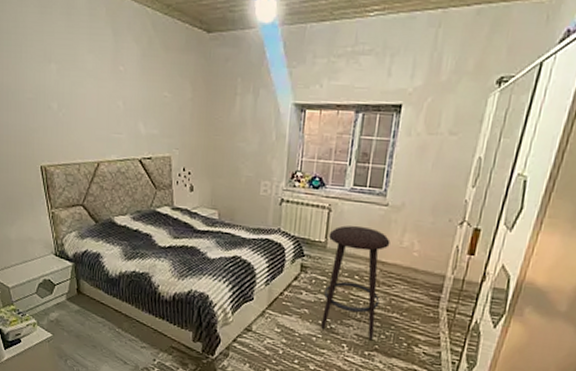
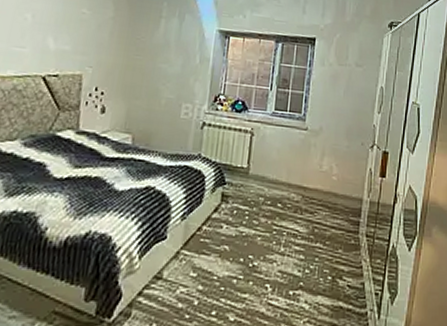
stool: present [321,225,390,341] -> none [243,150,311,277]

